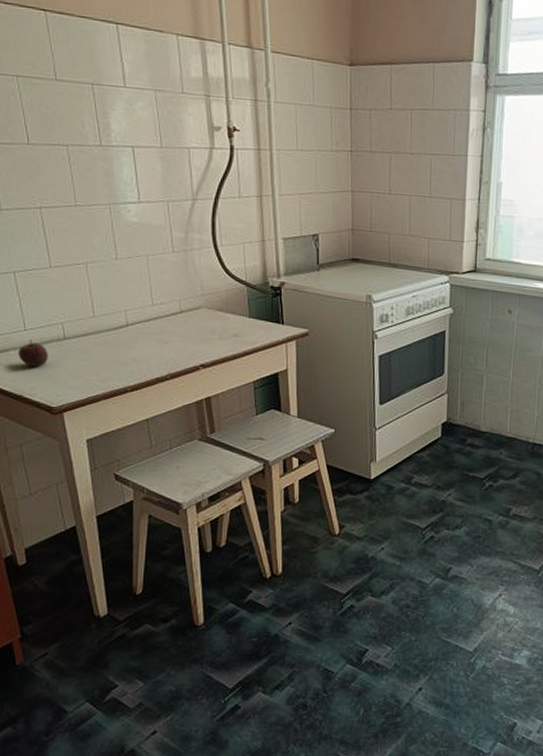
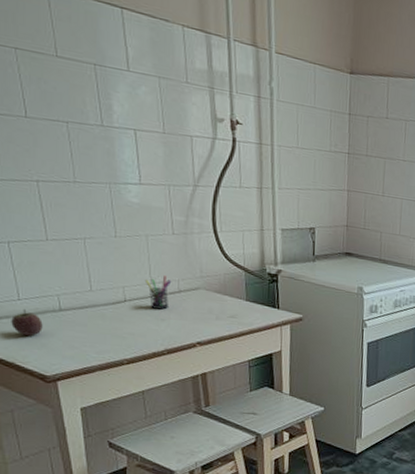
pen holder: none [146,296,172,332] -> present [144,275,171,310]

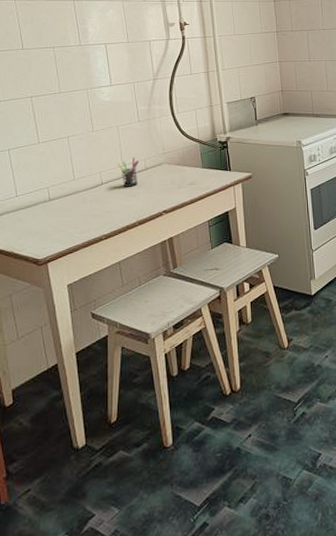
apple: present [11,309,43,336] -> none [10,204,36,226]

